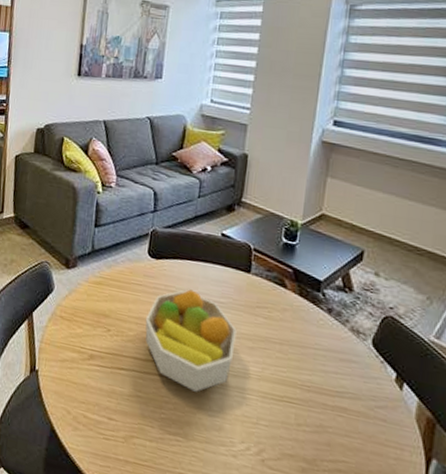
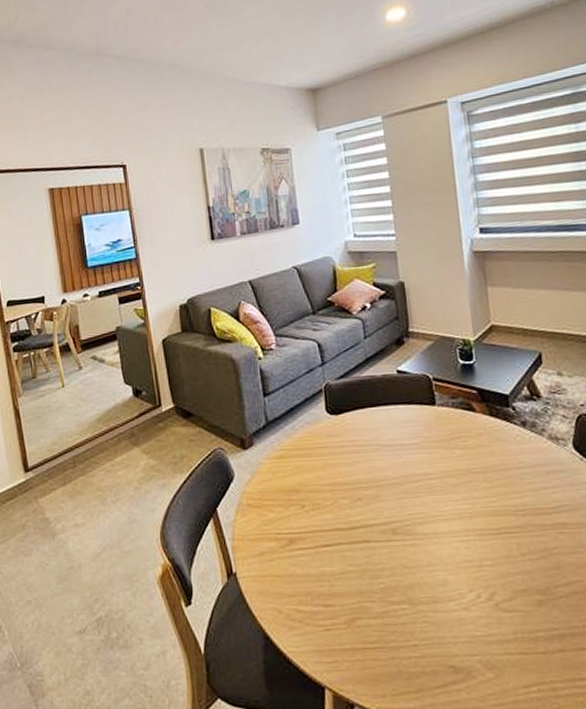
fruit bowl: present [145,289,237,392] -> none [339,438,440,549]

